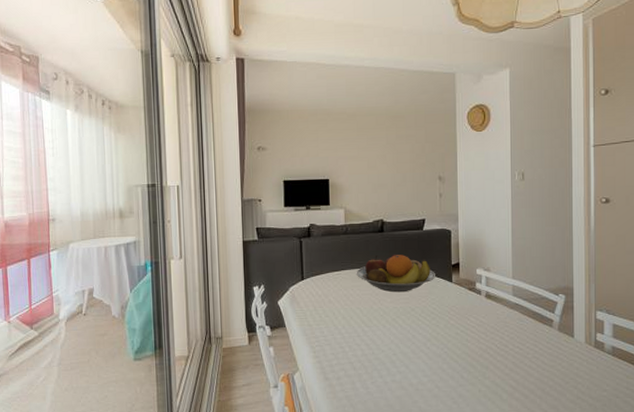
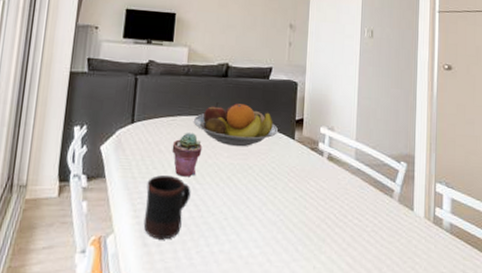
mug: none [322,322,361,374] -> present [143,175,191,240]
potted succulent: none [340,284,367,322] -> present [172,133,203,177]

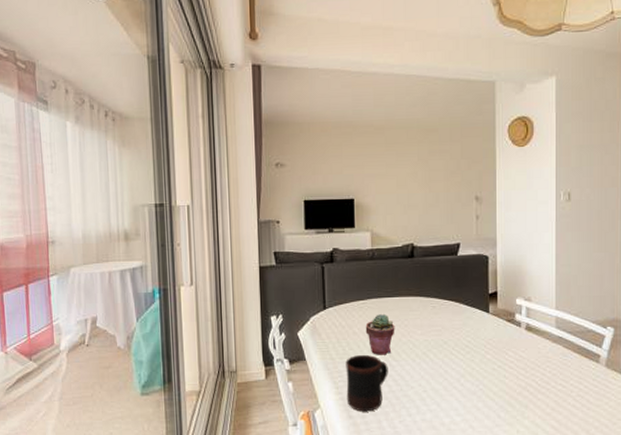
fruit bowl: present [193,102,278,147] -> none [383,281,470,324]

